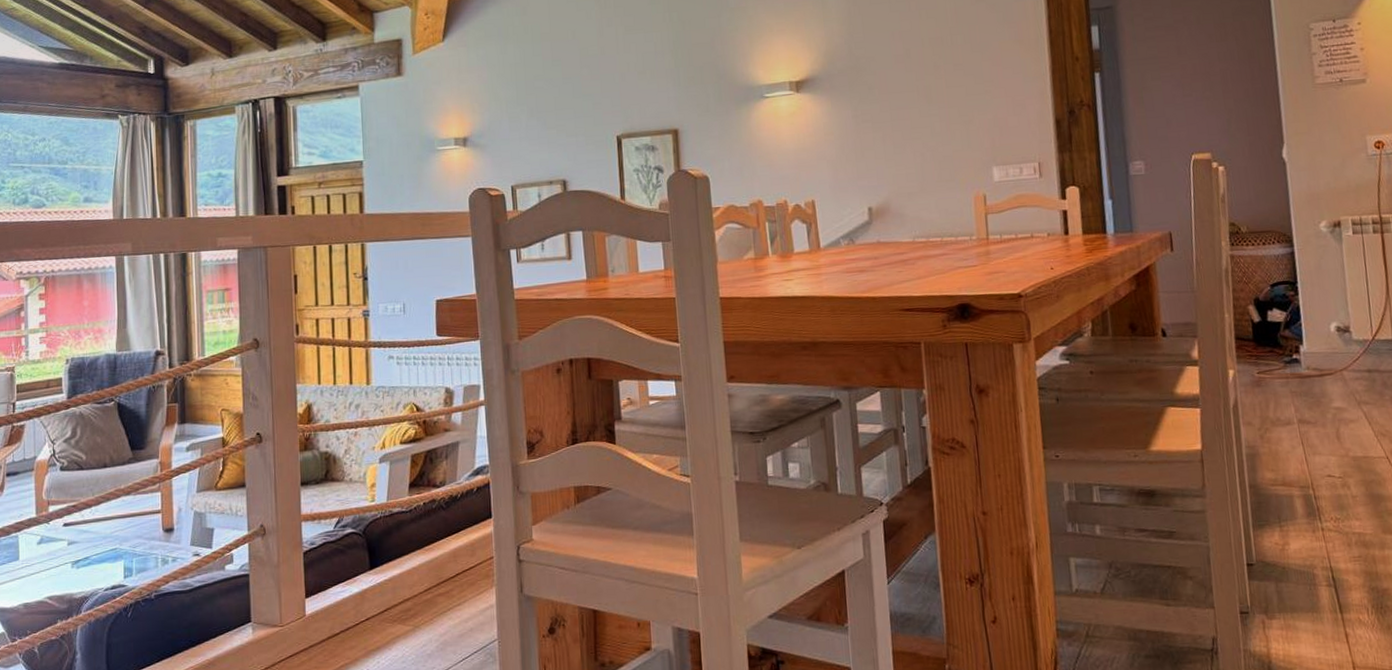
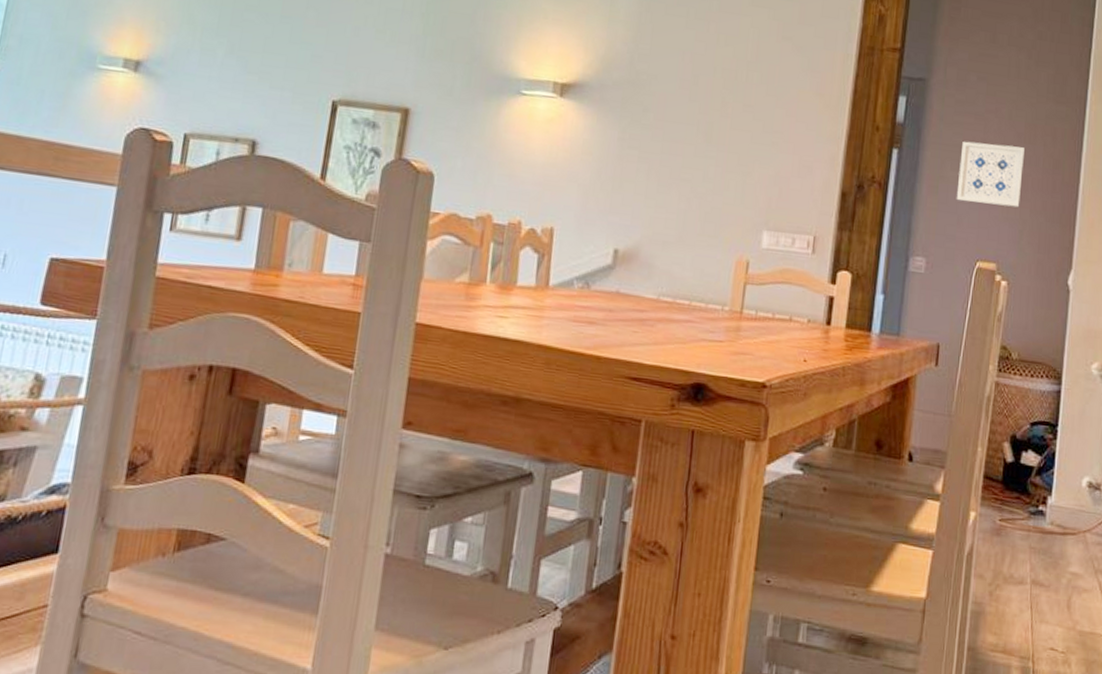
wall art: none [1158,46,1223,106] -> present [956,140,1025,208]

